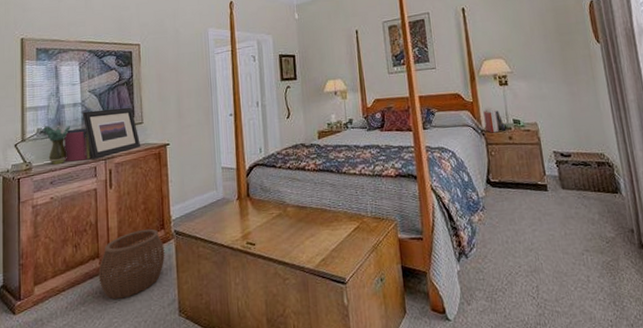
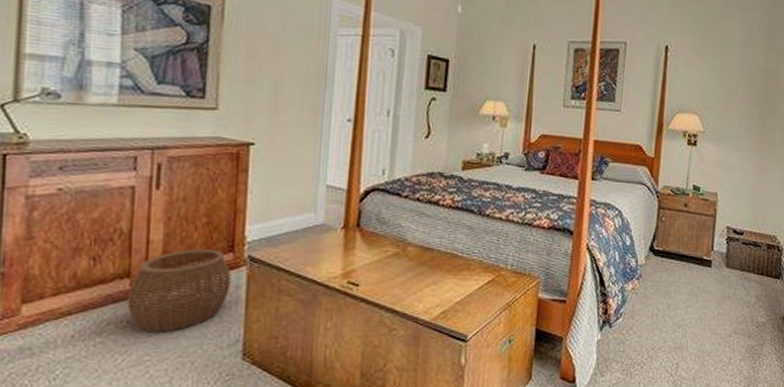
vase: present [43,125,71,166] -> none [52,84,100,145]
books: present [64,128,93,162] -> none [86,98,133,145]
picture frame: present [82,107,141,159] -> none [120,76,212,146]
books: present [483,107,507,133] -> none [661,166,684,197]

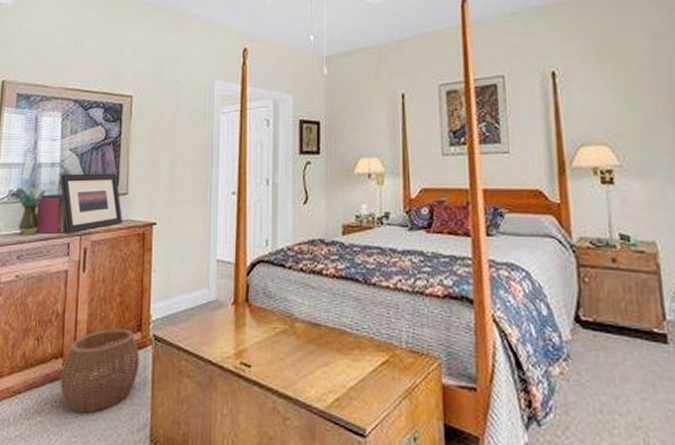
vase: none [52,84,100,145] -> present [15,186,46,237]
books: none [86,98,133,145] -> present [35,194,67,234]
picture frame: none [120,76,212,146] -> present [60,172,123,233]

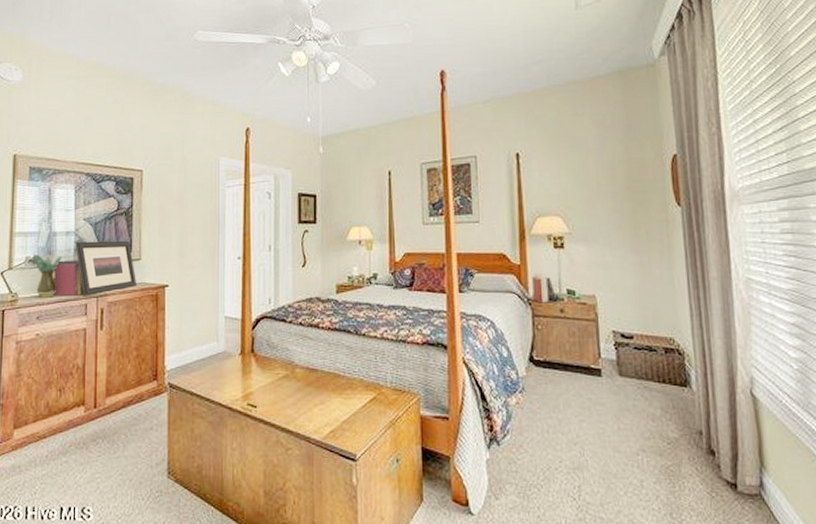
woven basket: present [60,328,140,413] -> none [83,378,156,452]
books: none [575,212,609,251] -> present [532,272,558,303]

